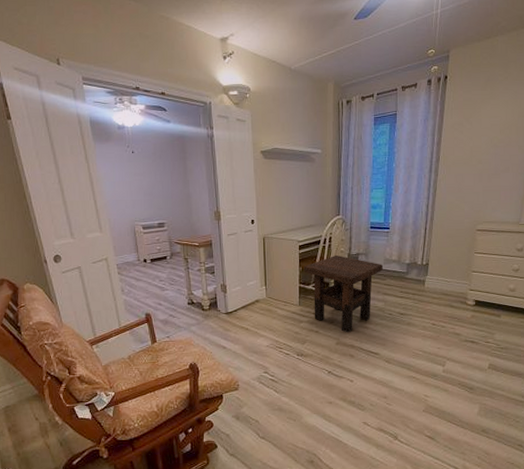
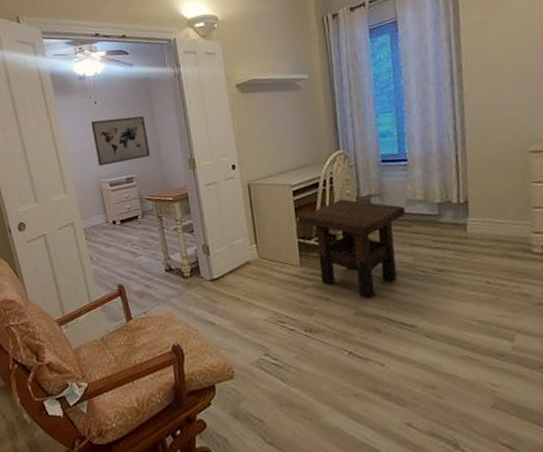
wall art: none [128,169,181,211] -> present [91,116,150,167]

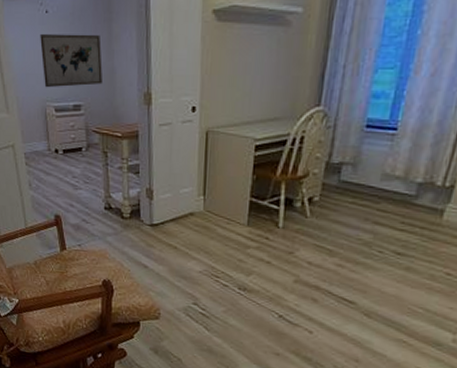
side table: present [301,198,405,299] -> none [259,161,378,270]

